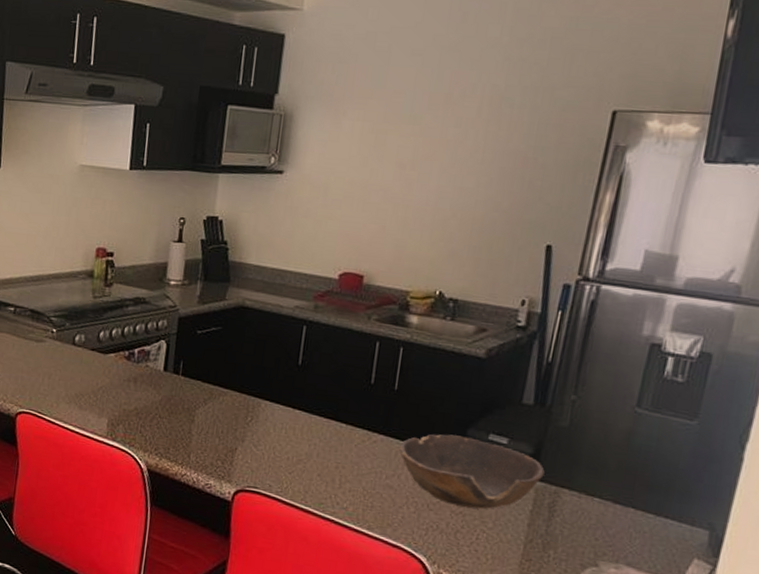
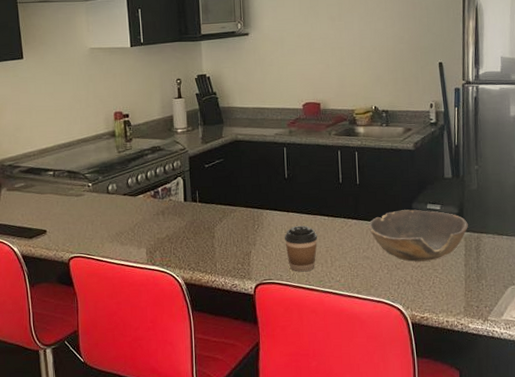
coffee cup: none [282,427,329,488] -> present [284,225,318,272]

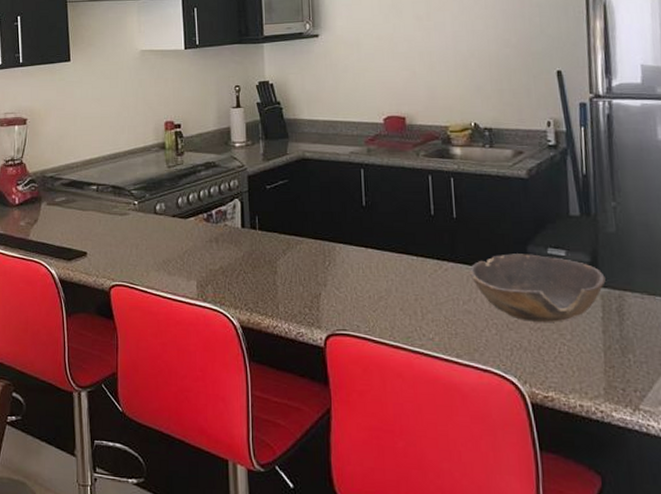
coffee cup: present [284,225,318,272] -> none [361,265,405,324]

